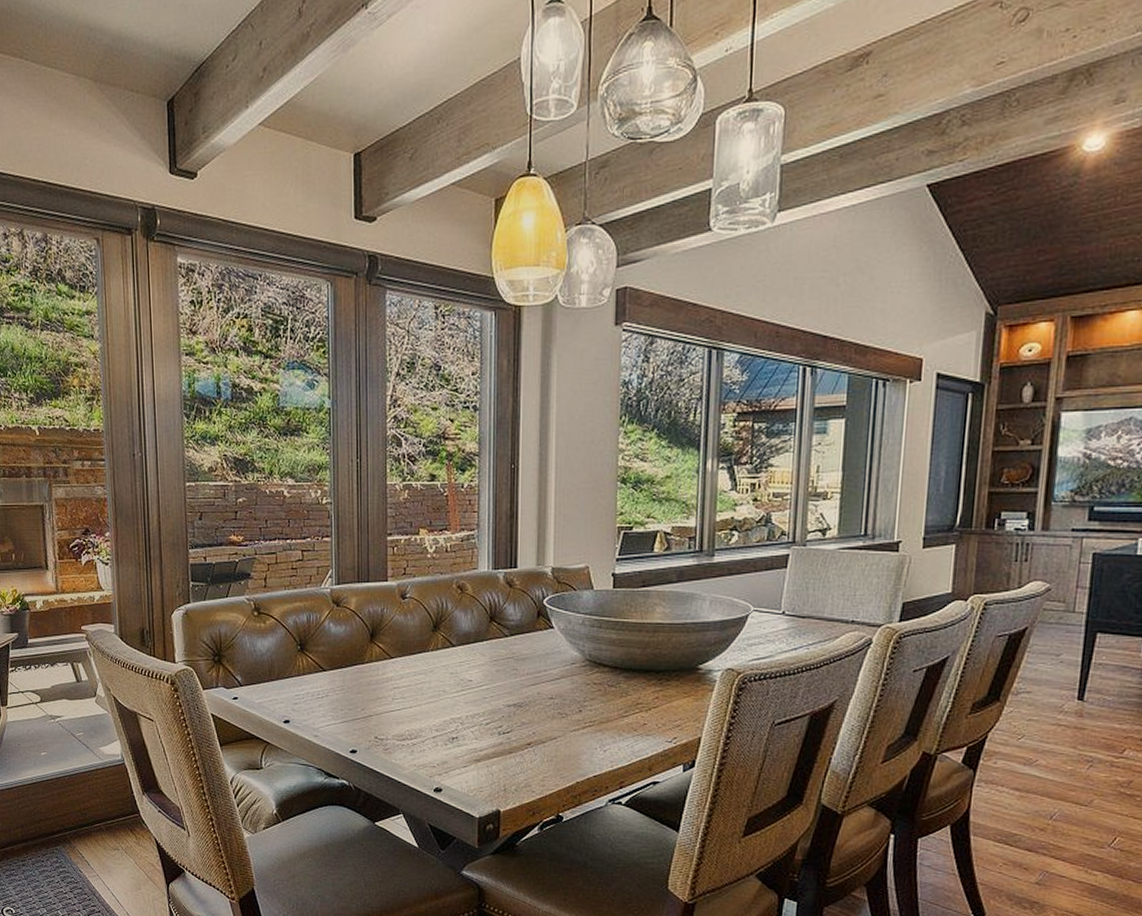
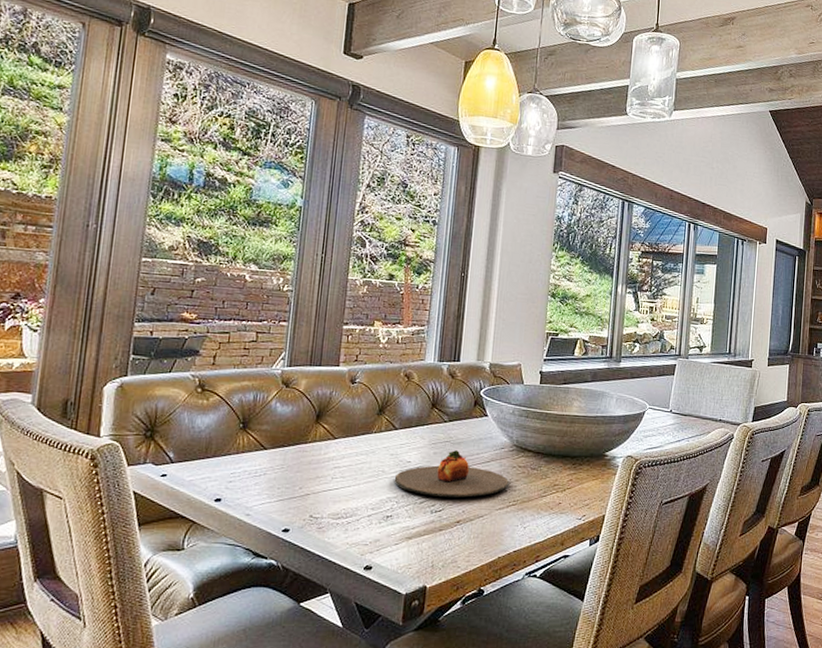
plate: none [456,667,584,718] -> present [394,450,510,498]

